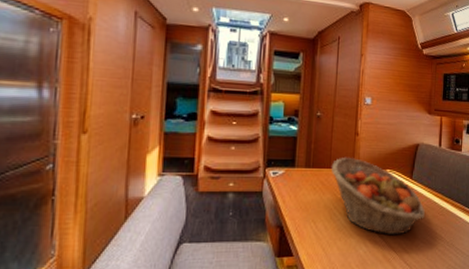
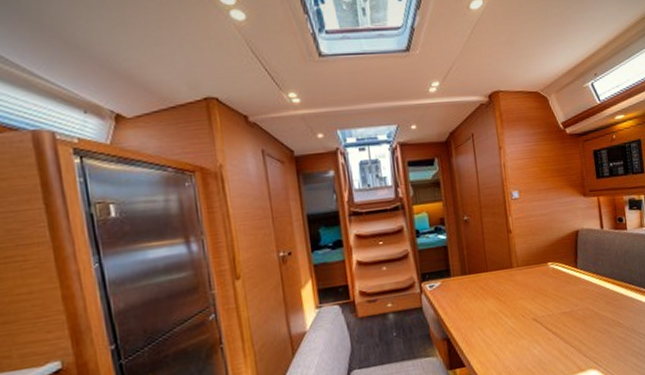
fruit basket: present [331,158,425,236] -> none [488,256,598,331]

